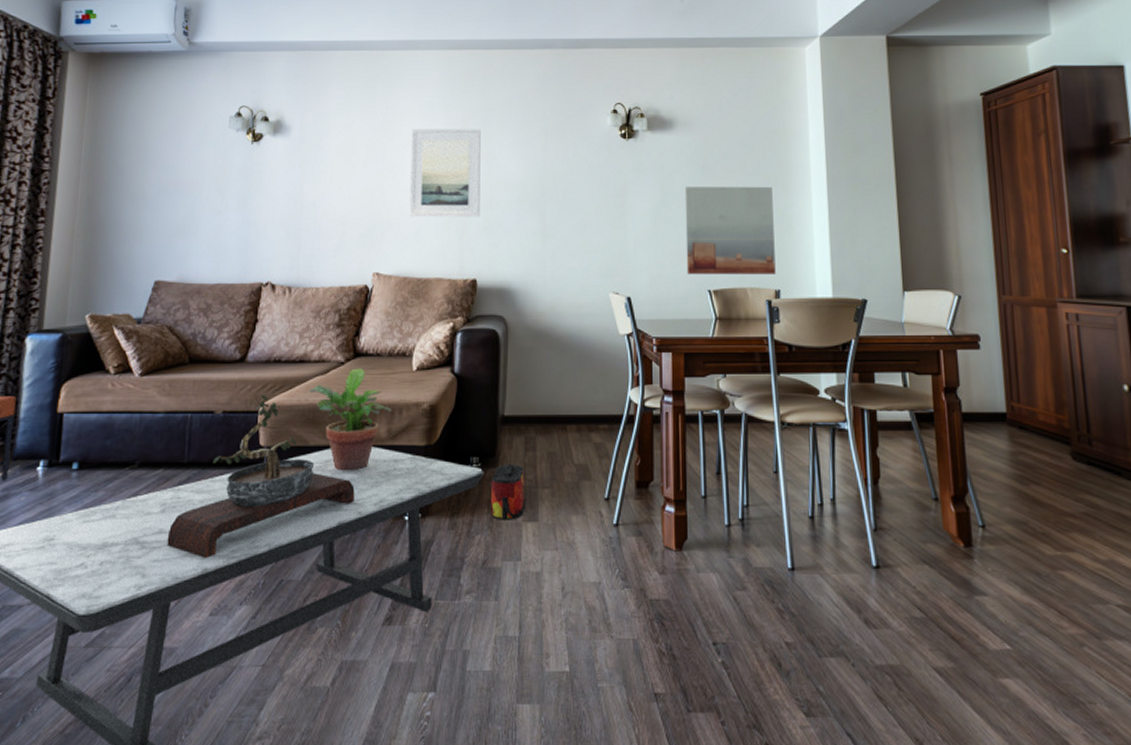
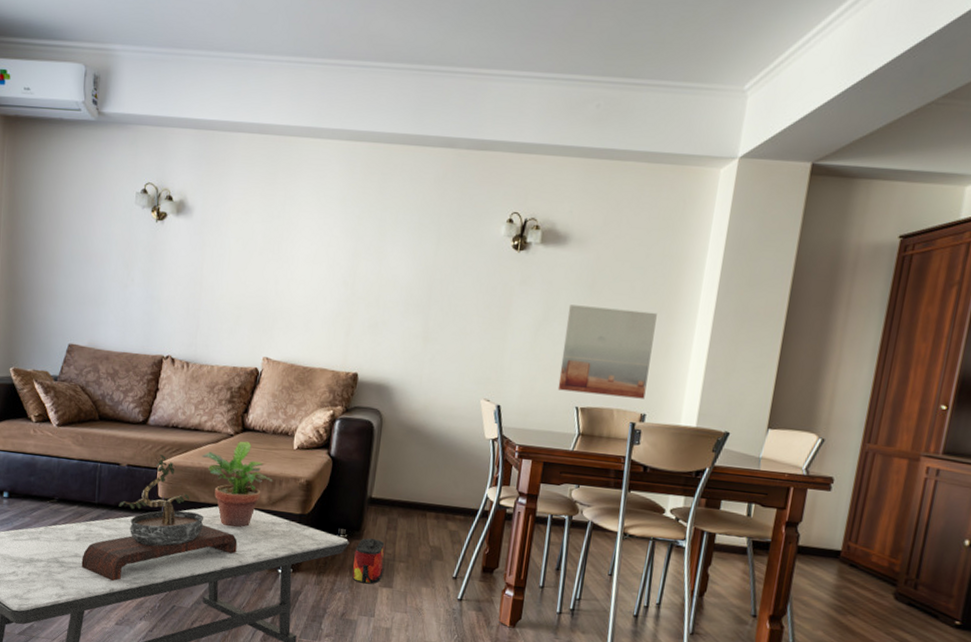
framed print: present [409,129,481,217] -> none [300,221,375,315]

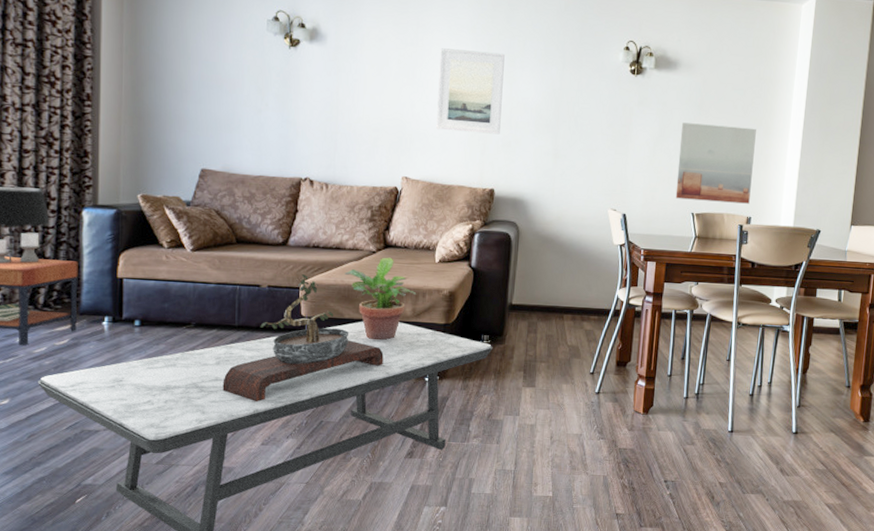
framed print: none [300,221,375,315] -> present [436,48,505,135]
bag: present [352,538,385,584] -> none [497,342,526,385]

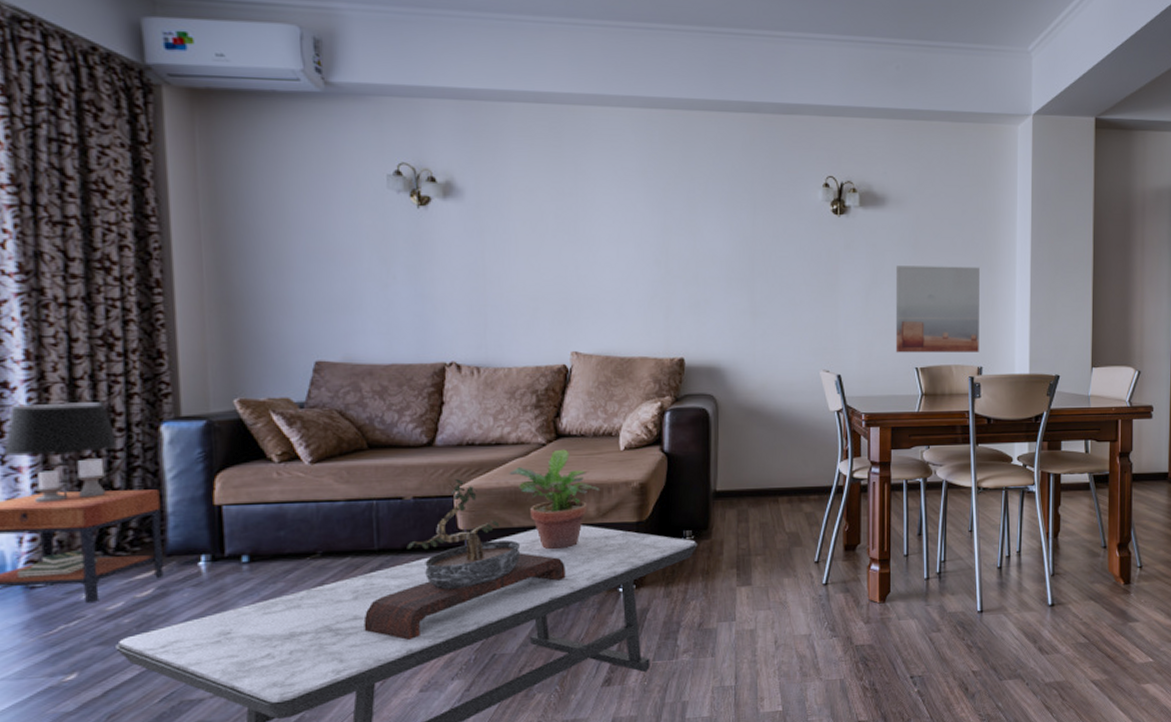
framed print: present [436,48,505,135] -> none [606,197,686,294]

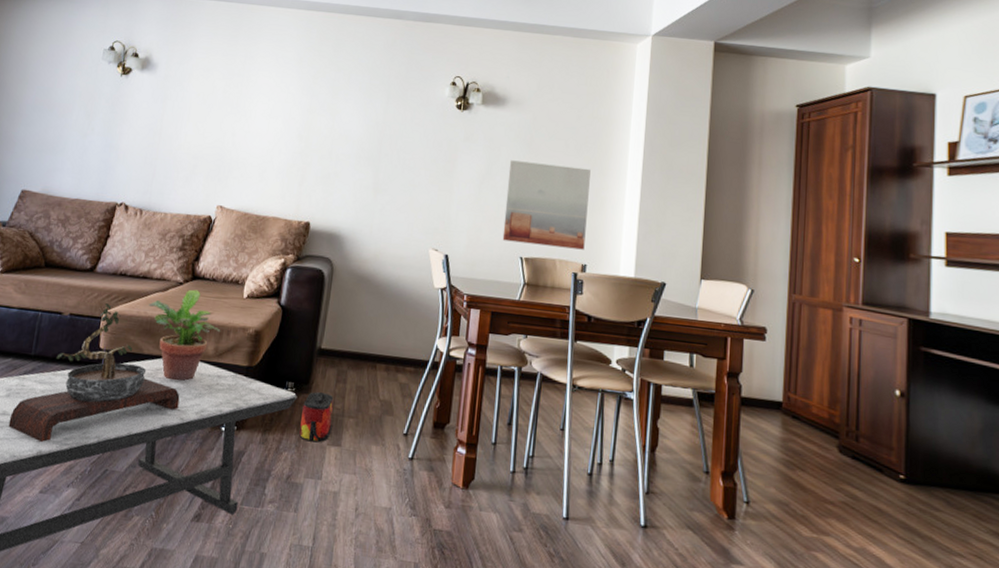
bag: none [705,535,739,586] -> present [299,392,334,443]

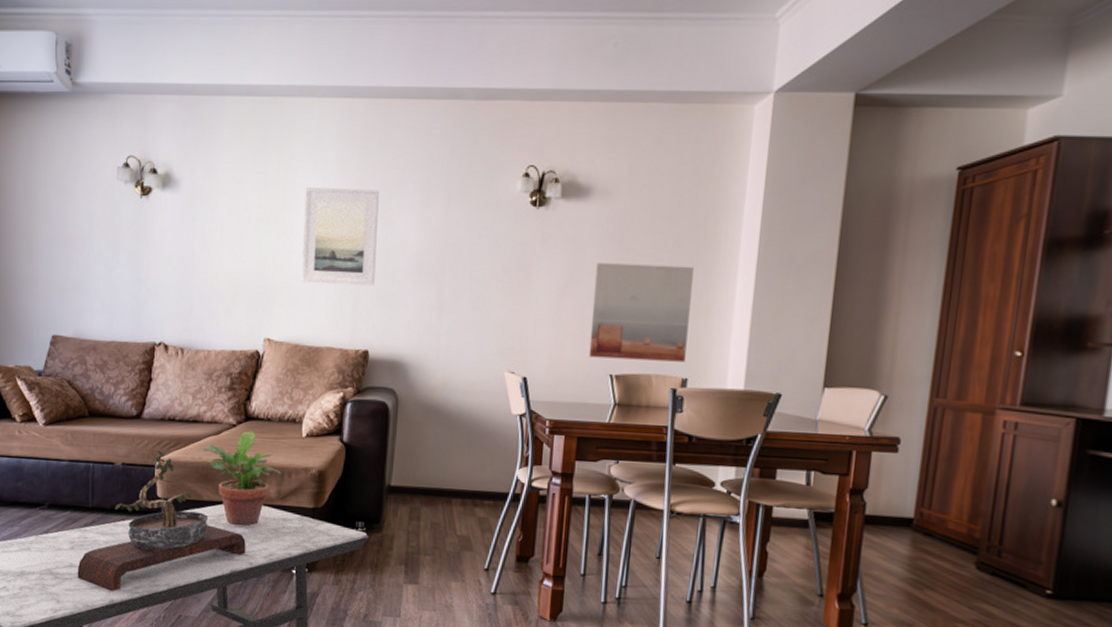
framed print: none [256,79,329,166] -> present [302,187,379,286]
bag: present [299,392,334,443] -> none [374,530,408,581]

